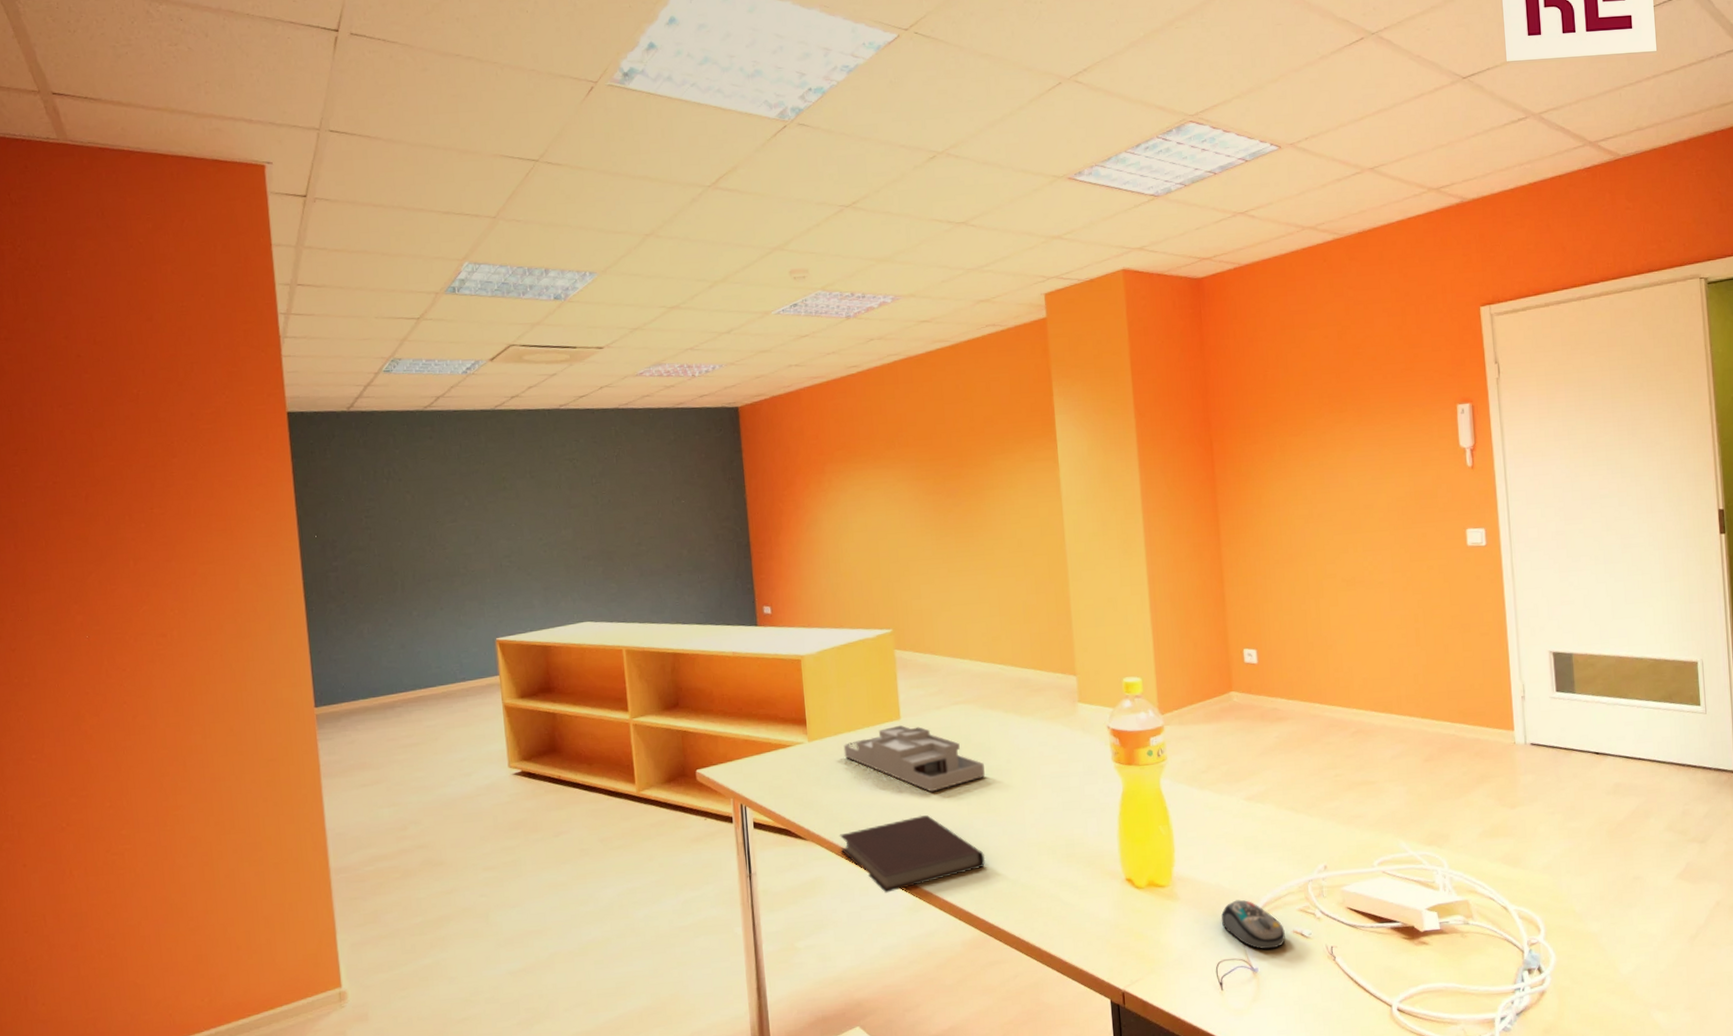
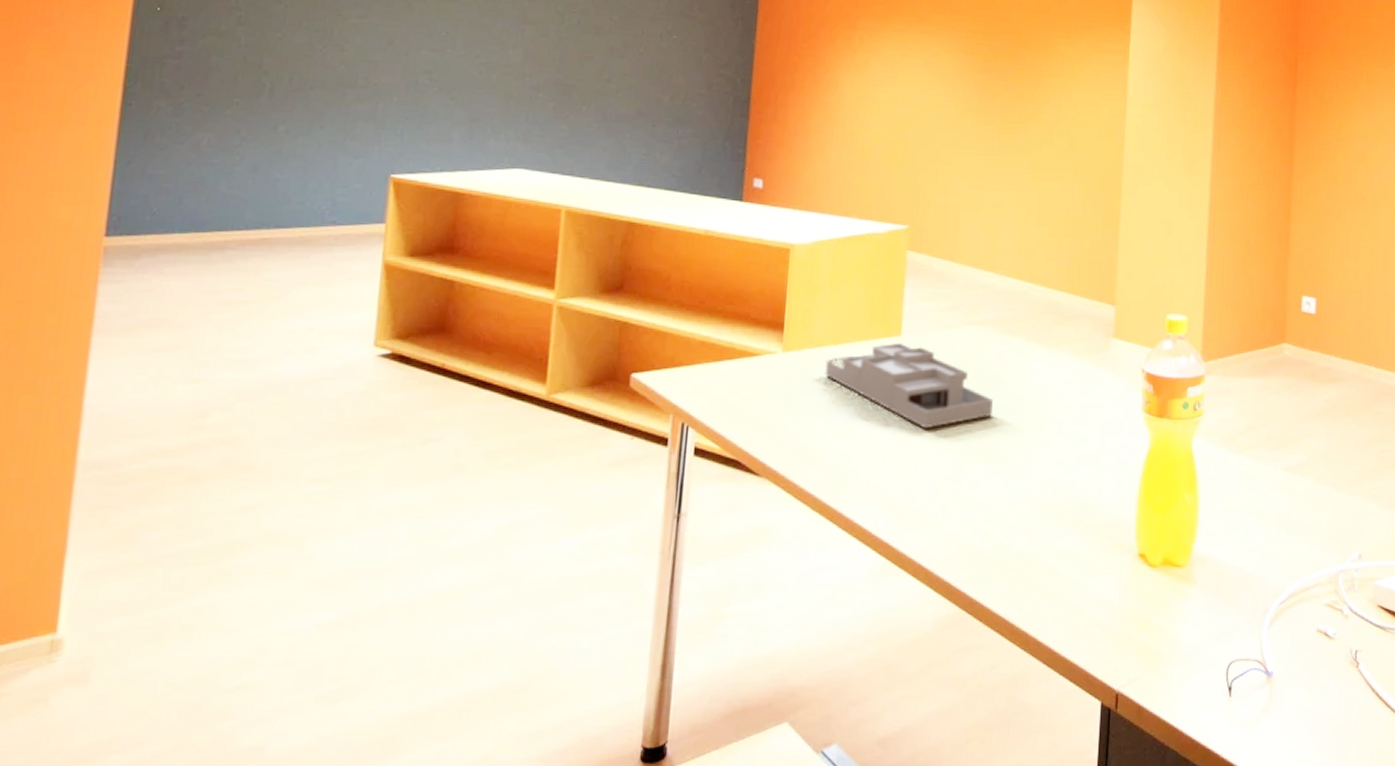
notebook: present [839,815,986,893] -> none [801,456,978,551]
computer mouse: present [1220,899,1285,950] -> none [1239,588,1308,650]

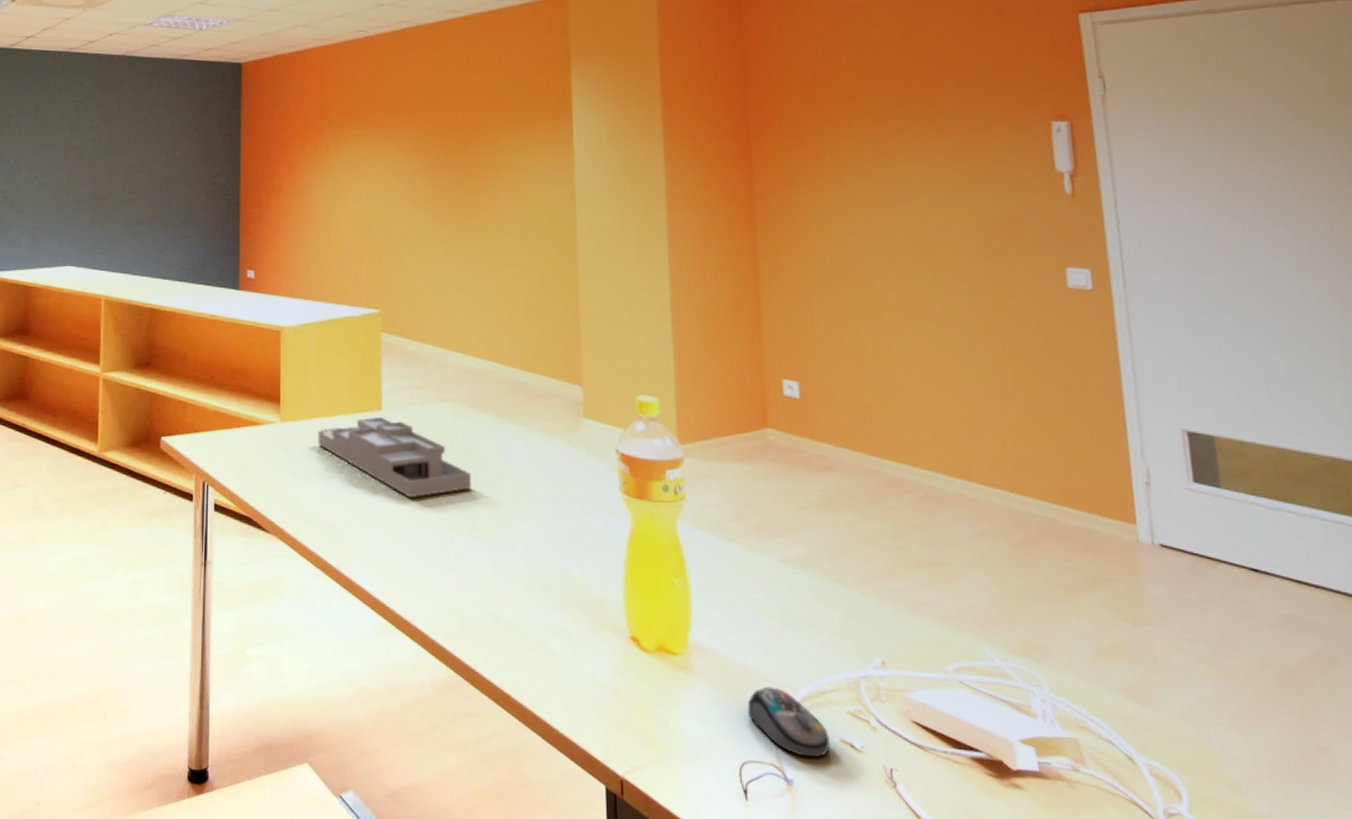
computer mouse: none [1239,588,1308,650] -> present [747,686,830,759]

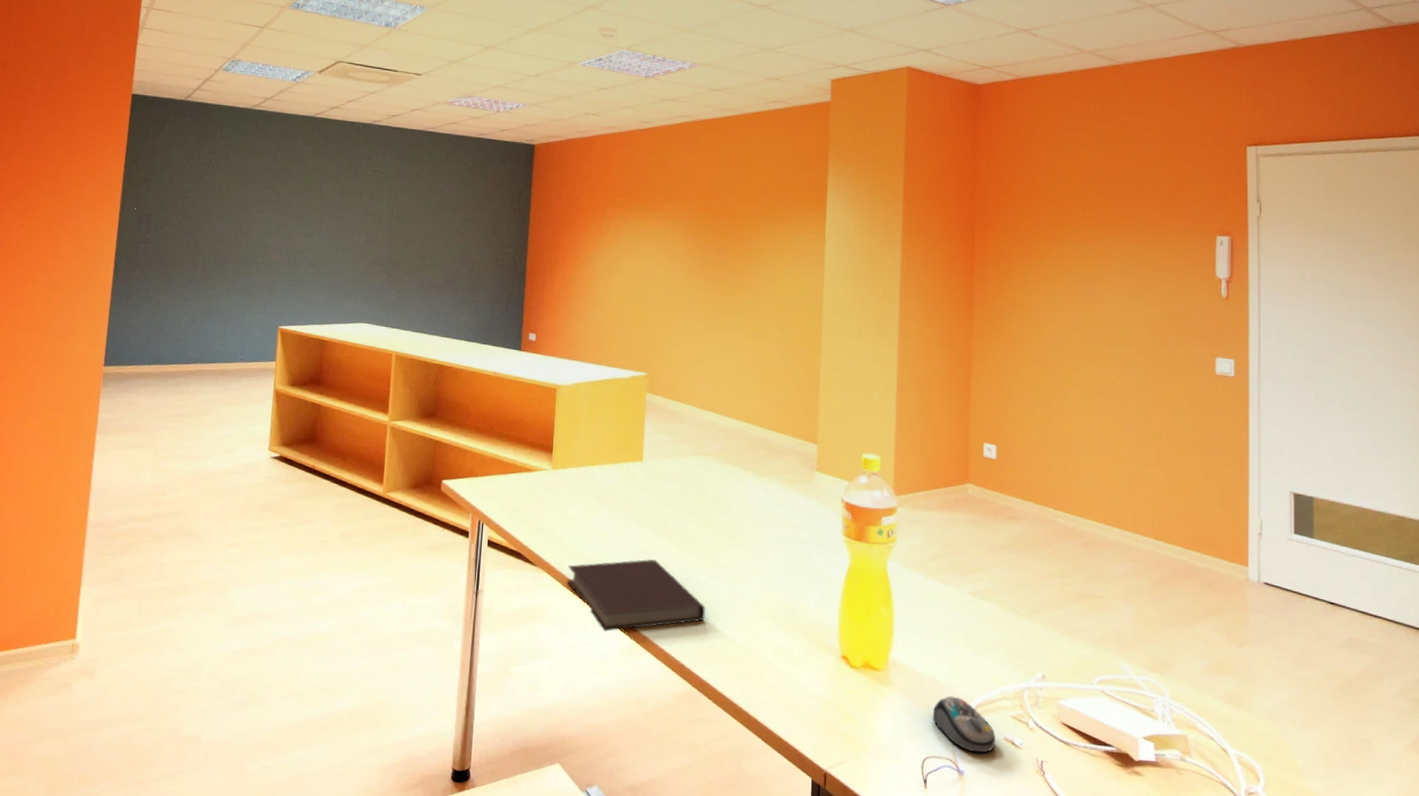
notebook: none [304,523,466,608] -> present [567,558,706,632]
desk organizer: present [317,416,471,498] -> none [584,466,717,538]

